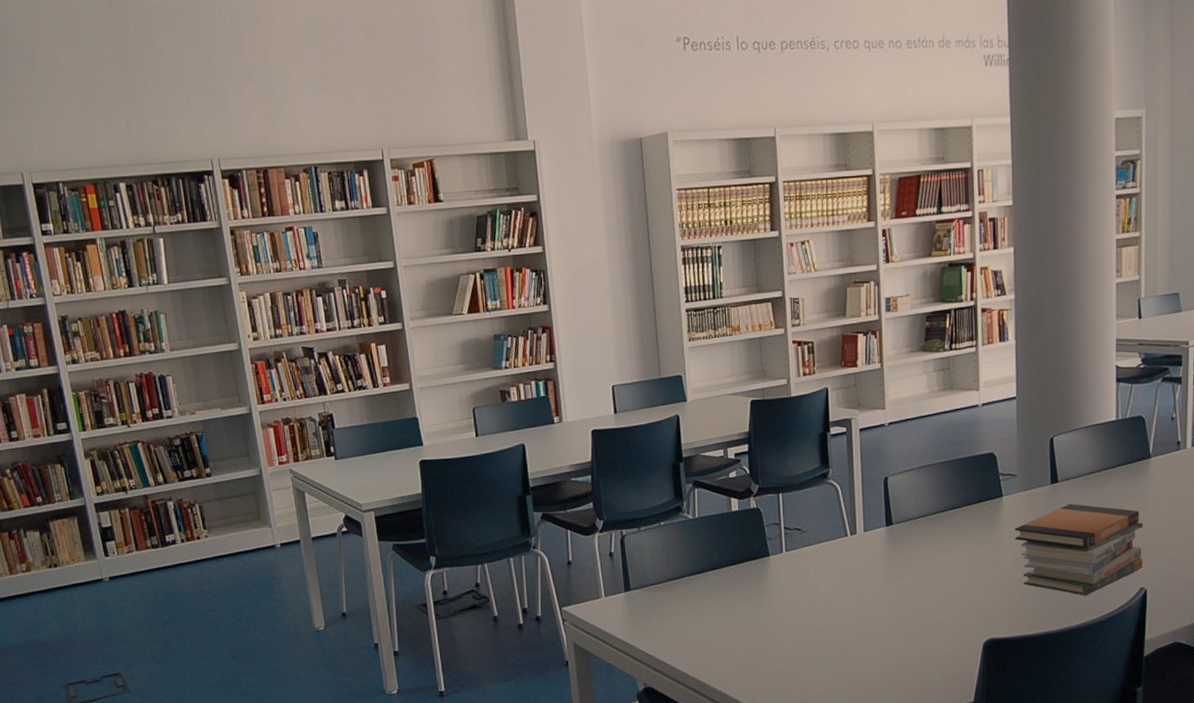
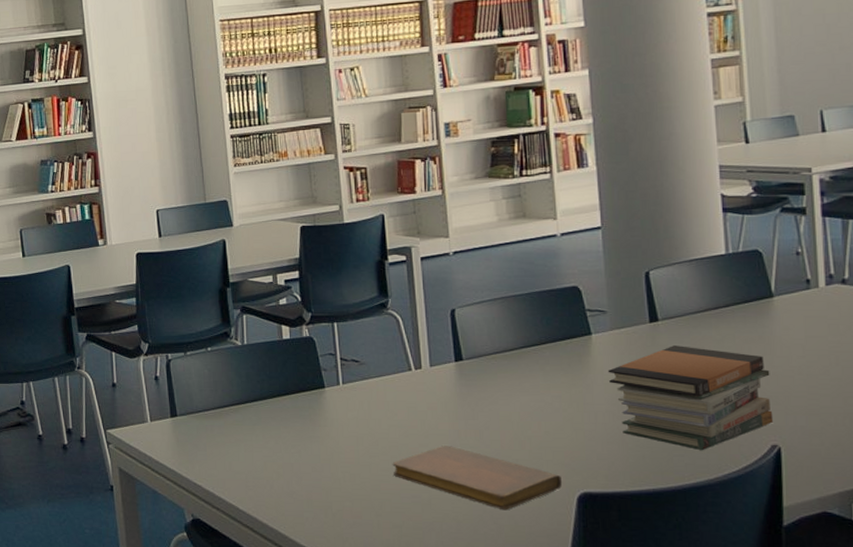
notebook: none [827,604,972,659] -> present [392,445,563,511]

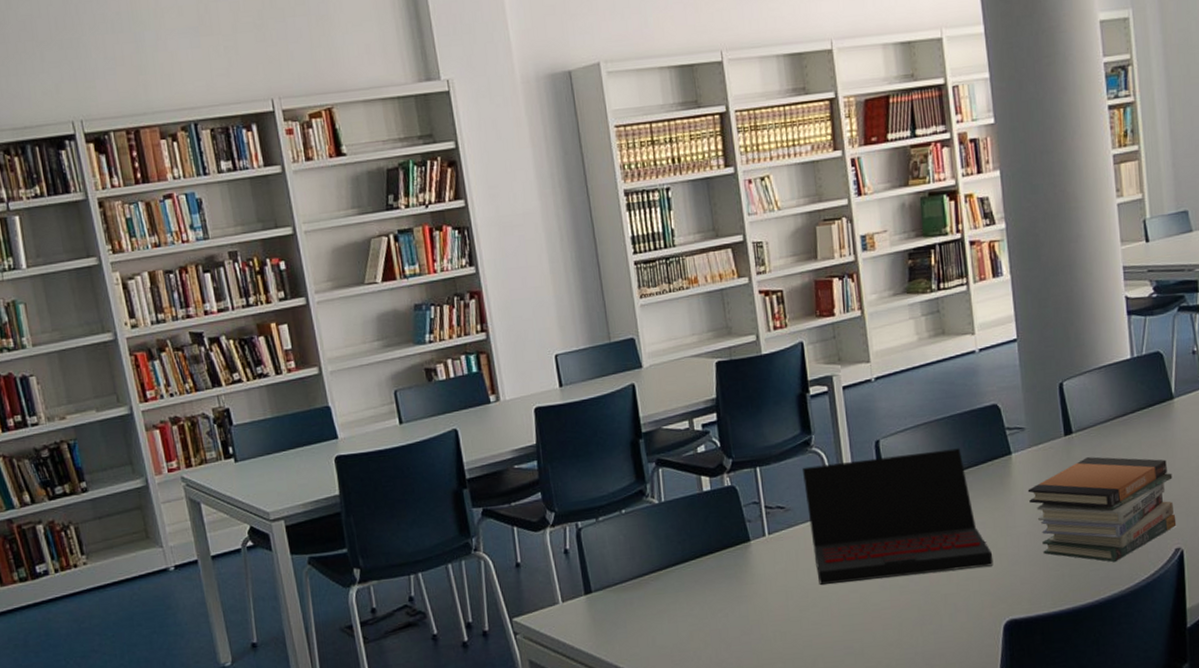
laptop: none [378,324,569,439] -> present [803,448,994,585]
notebook: present [392,445,563,511] -> none [823,588,990,650]

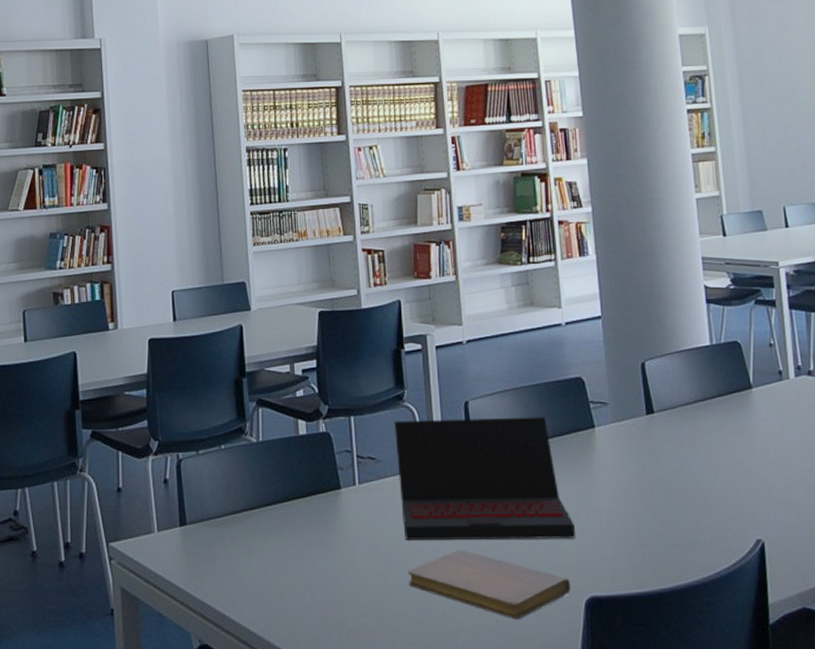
notebook: none [823,588,990,650] -> present [407,550,571,620]
book stack: present [1027,457,1177,563] -> none [610,438,757,548]

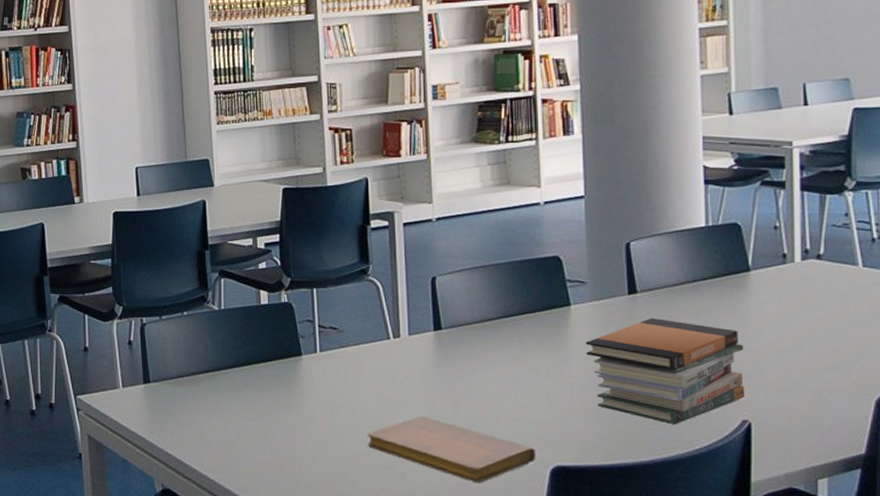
laptop: present [395,417,576,540] -> none [358,293,544,411]
book stack: none [610,438,757,548] -> present [585,318,745,425]

